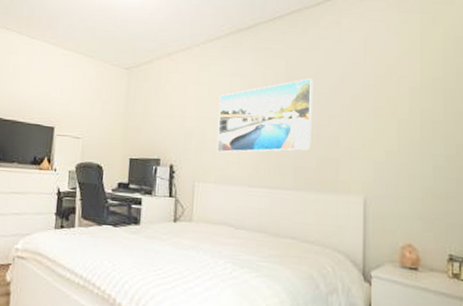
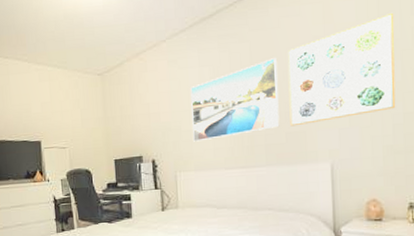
wall art: none [322,51,438,152] -> present [288,12,396,127]

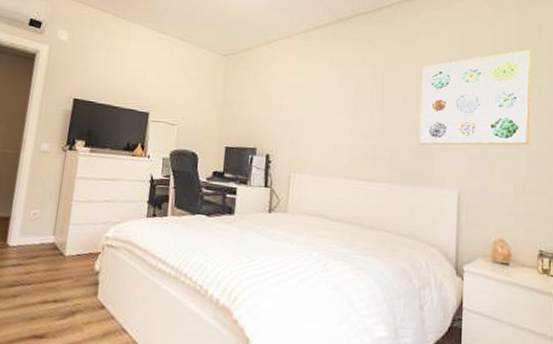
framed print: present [190,58,280,142] -> none [313,71,412,144]

